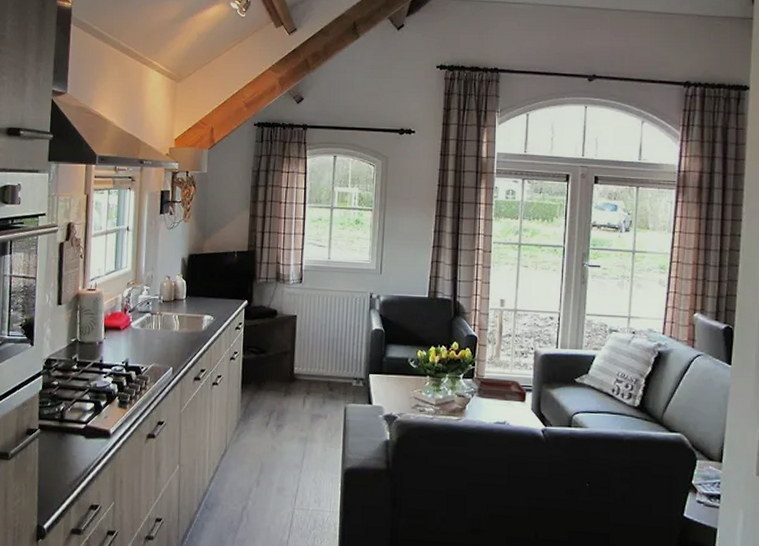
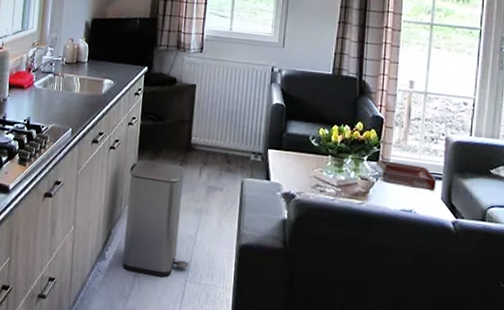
pedal bin: none [230,393,297,508] -> present [122,159,189,278]

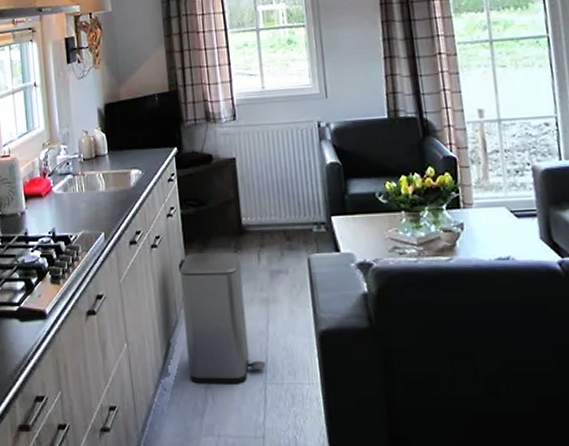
decorative tray: present [375,159,437,191] -> none [457,204,533,232]

